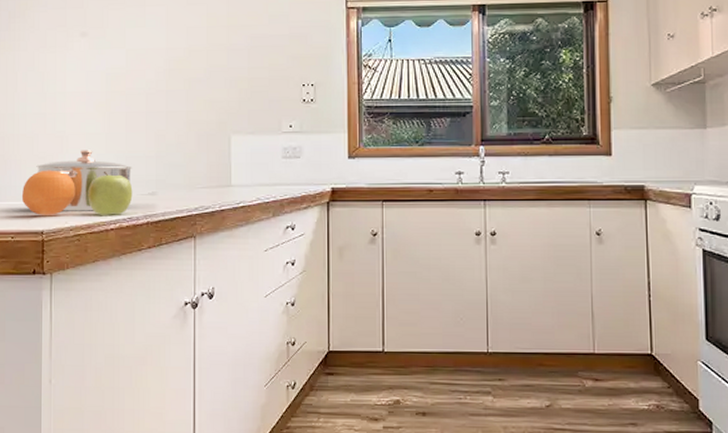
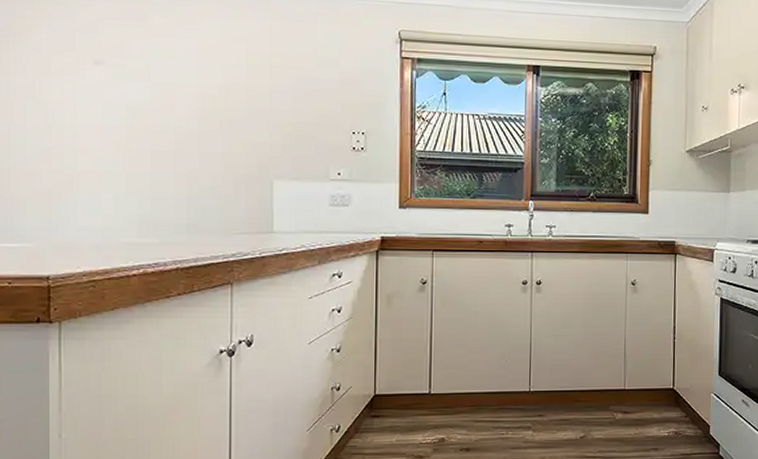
fruit: present [21,170,75,215] -> none [20,209,89,259]
cooking pot: present [36,150,133,211] -> none [39,189,159,256]
fruit: present [88,171,133,215] -> none [105,212,159,260]

